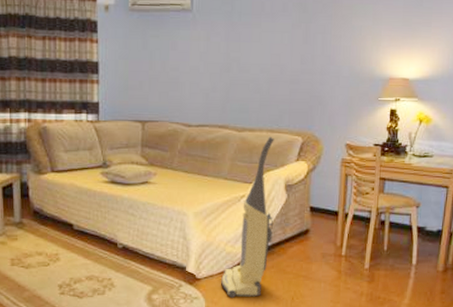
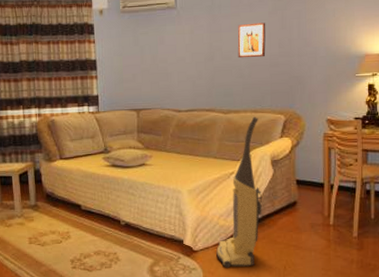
wall art: none [256,34,289,73] -> present [237,22,266,58]

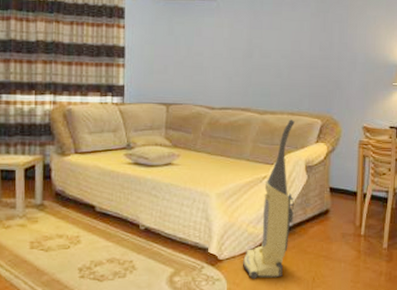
wall art: present [237,22,266,58] -> none [277,22,308,59]

